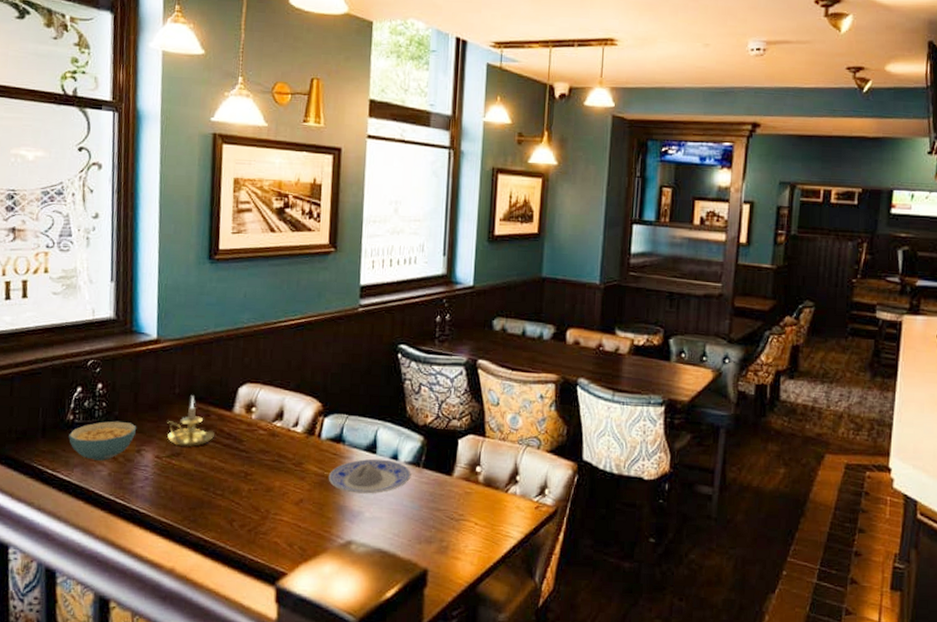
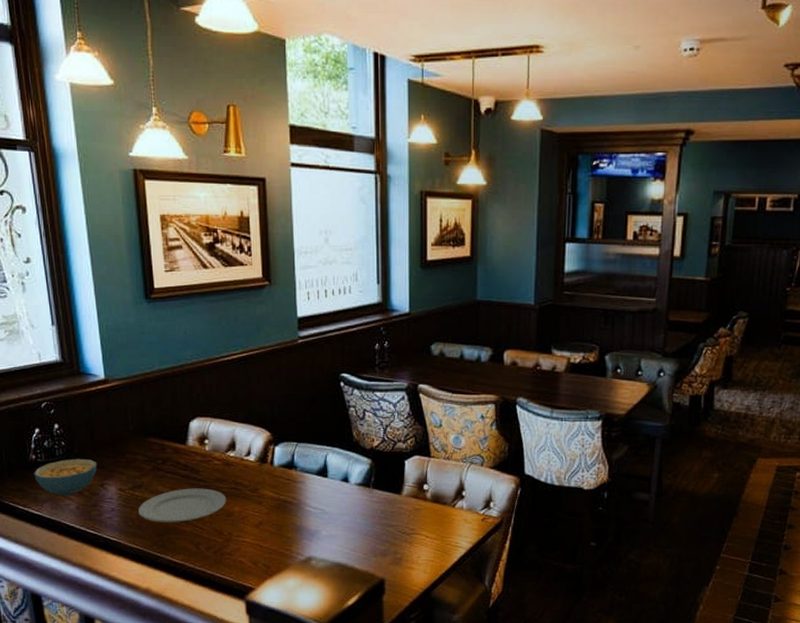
candle holder: present [166,396,215,447] -> none [124,431,173,480]
plate: none [173,458,268,496] -> present [138,488,227,523]
plate: present [328,458,411,494] -> none [284,482,363,514]

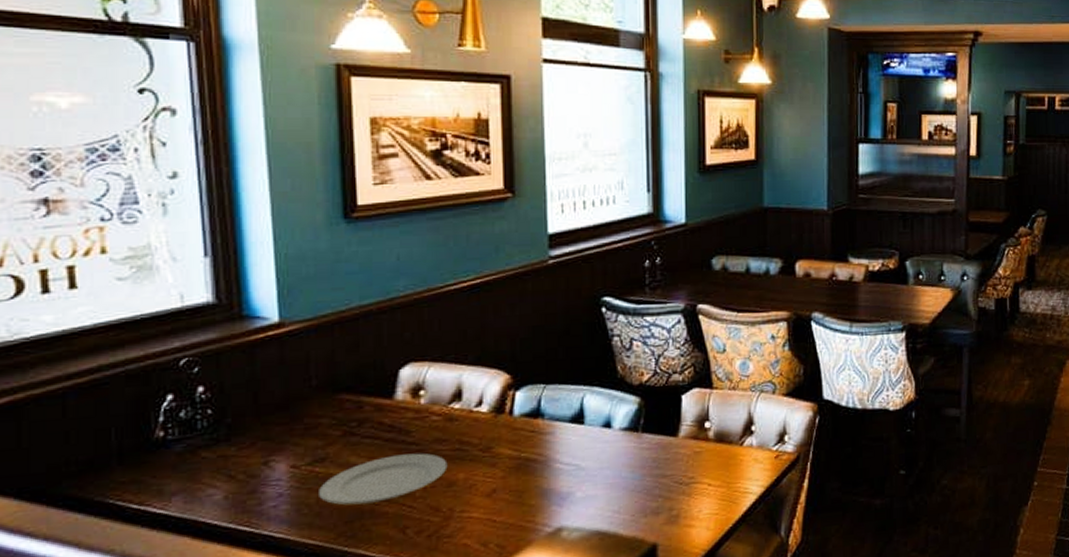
cereal bowl: present [34,458,98,495] -> none [160,429,261,483]

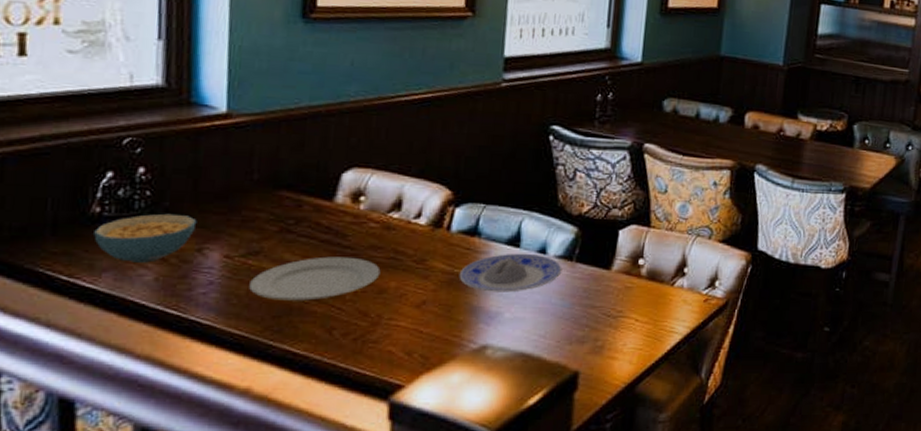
cereal bowl: none [160,429,261,483] -> present [94,213,197,263]
plate: none [526,428,629,473] -> present [459,253,562,292]

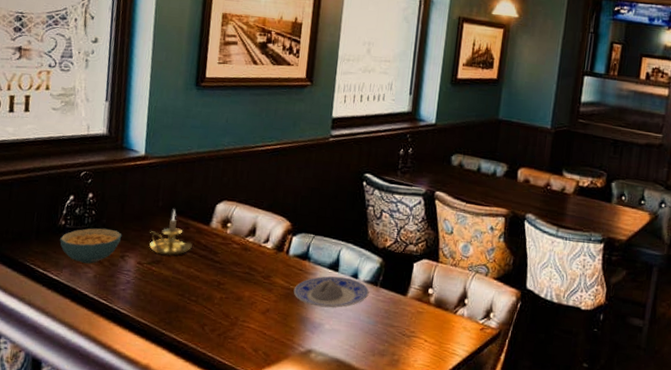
candle holder: none [240,182,310,244] -> present [148,209,193,256]
plate: present [249,256,381,301] -> none [152,268,239,302]

